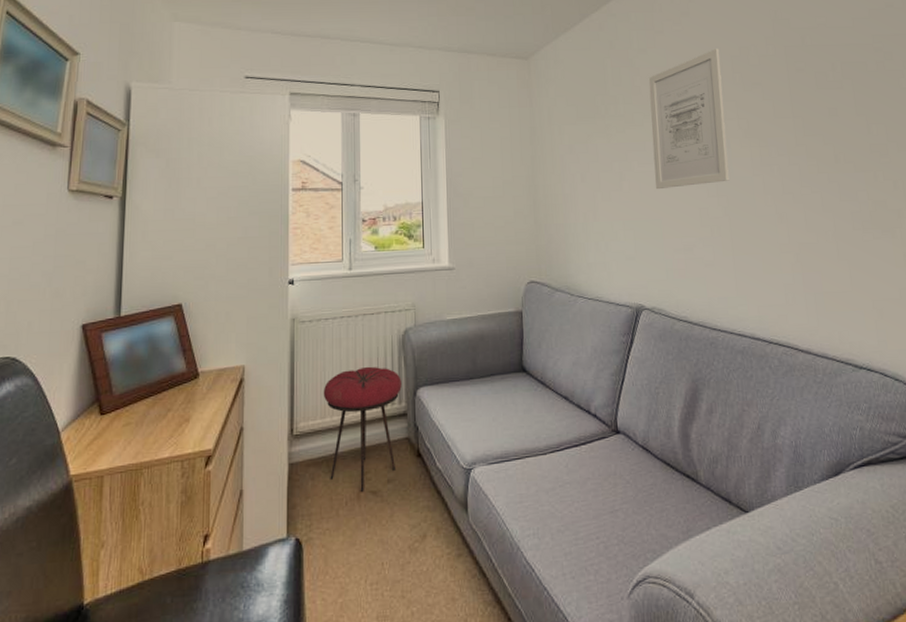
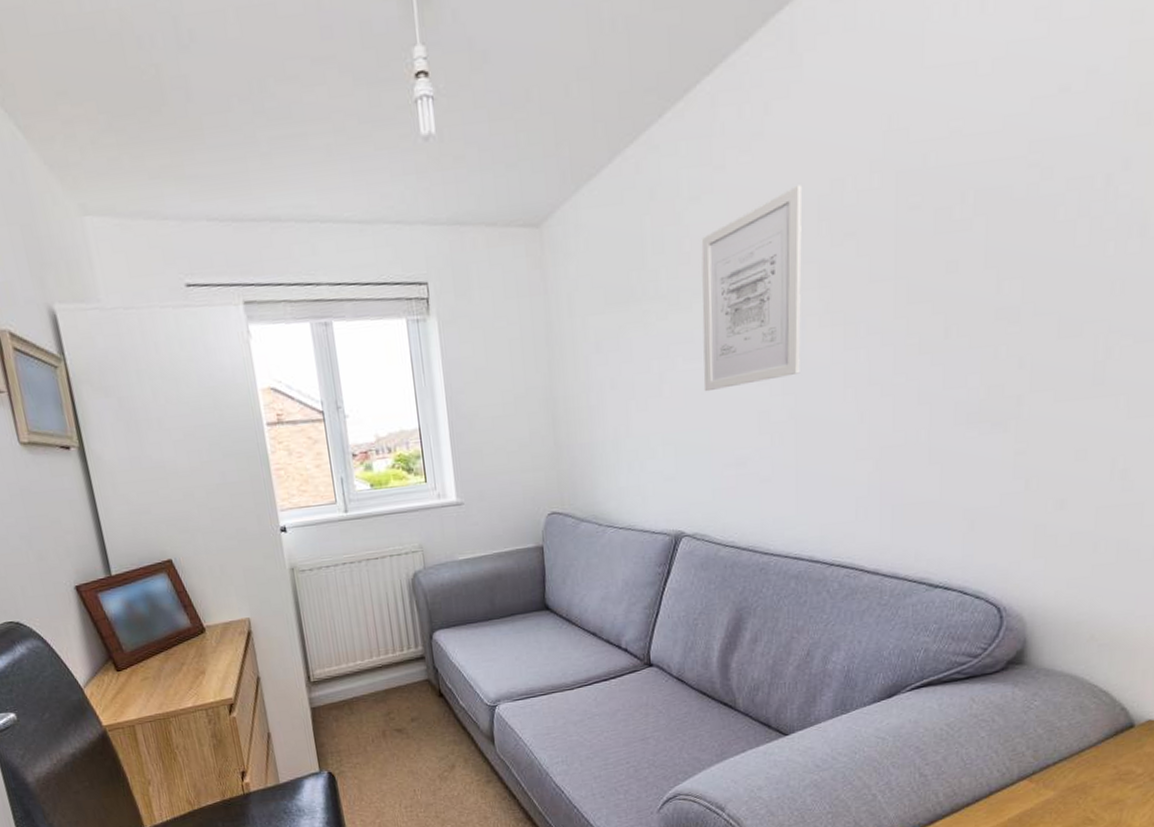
stool: present [323,366,402,492] -> none [334,612,418,730]

